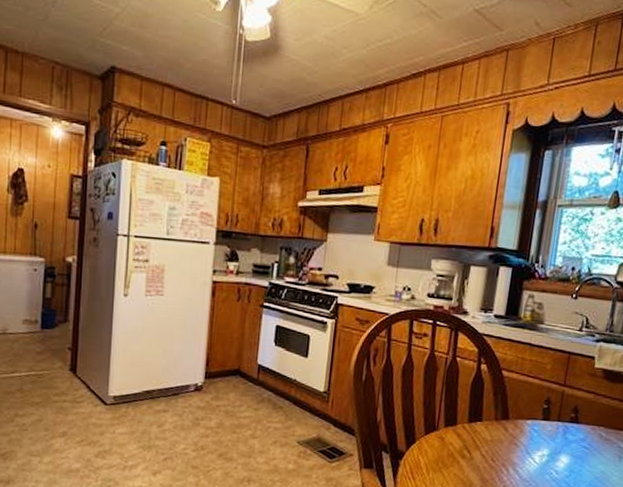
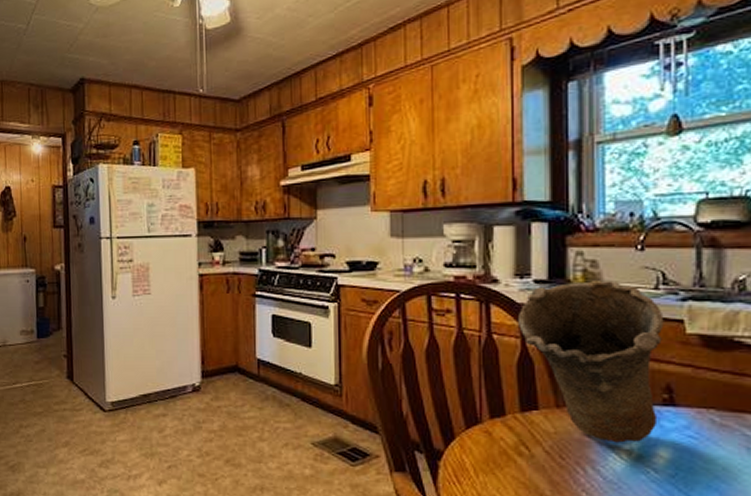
vase: none [477,320,582,450] -> present [519,281,664,443]

